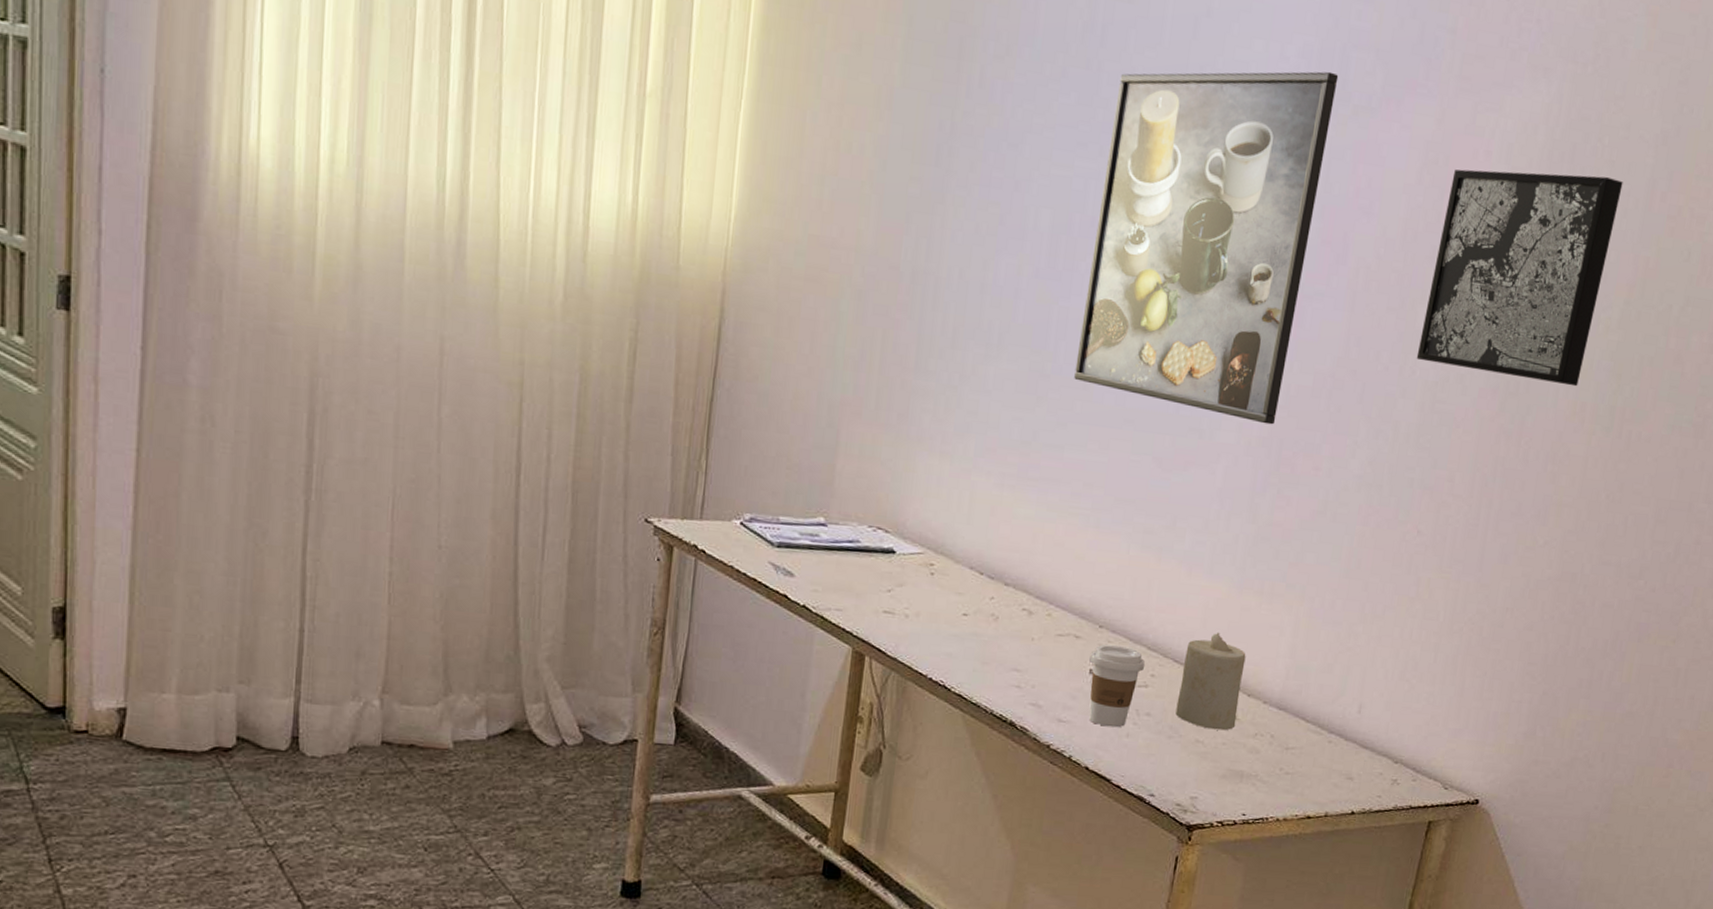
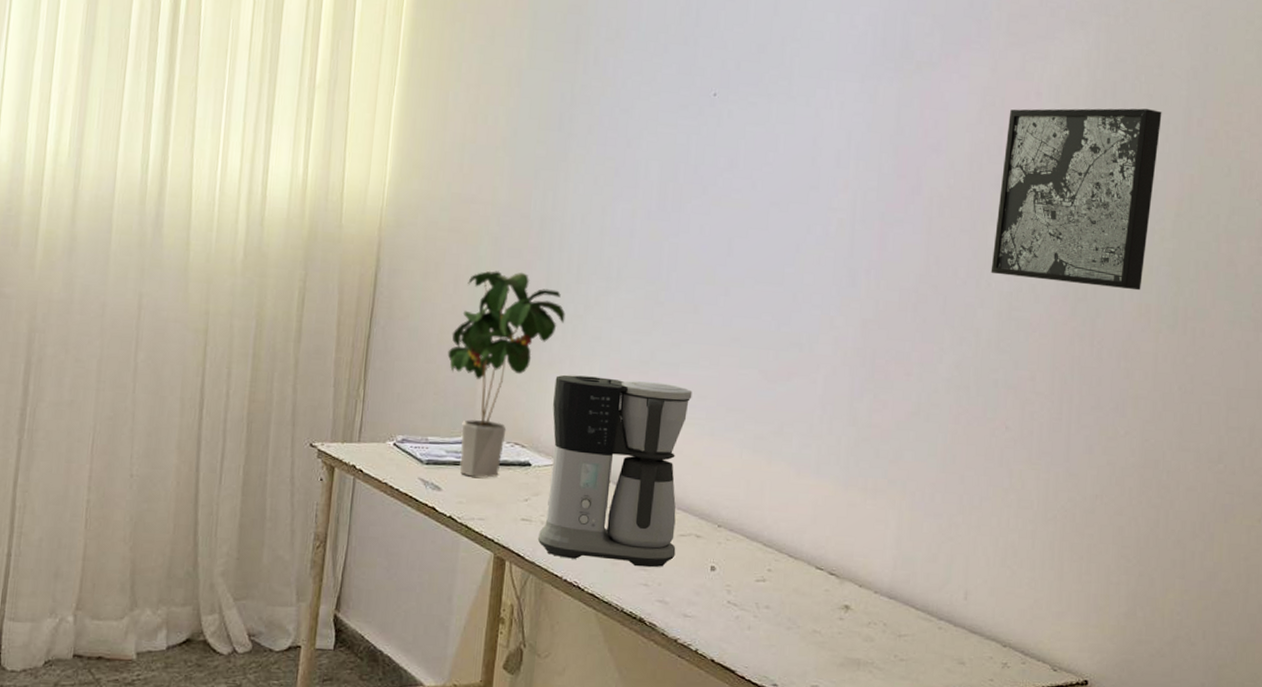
potted plant: none [802,329,938,565] -> present [447,270,566,478]
coffee maker: none [901,453,1078,669] -> present [537,374,693,568]
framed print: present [1074,71,1339,425] -> none [685,35,902,337]
coffee cup: present [1089,645,1145,728] -> none [710,543,761,621]
candle: present [1175,632,1246,731] -> none [793,527,855,621]

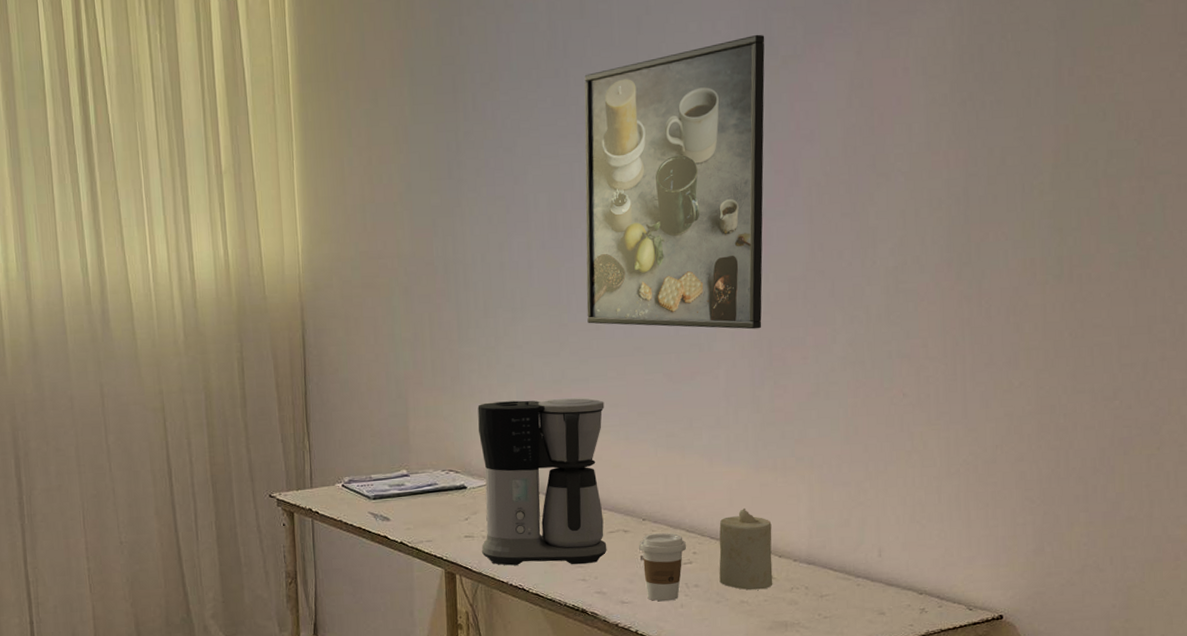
potted plant: present [447,270,566,478] -> none [377,315,479,505]
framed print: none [685,35,902,337] -> present [584,34,765,330]
coffee cup: none [710,543,761,621] -> present [639,533,686,602]
candle: none [793,527,855,621] -> present [719,507,773,590]
wall art: present [990,108,1162,291] -> none [874,66,1032,252]

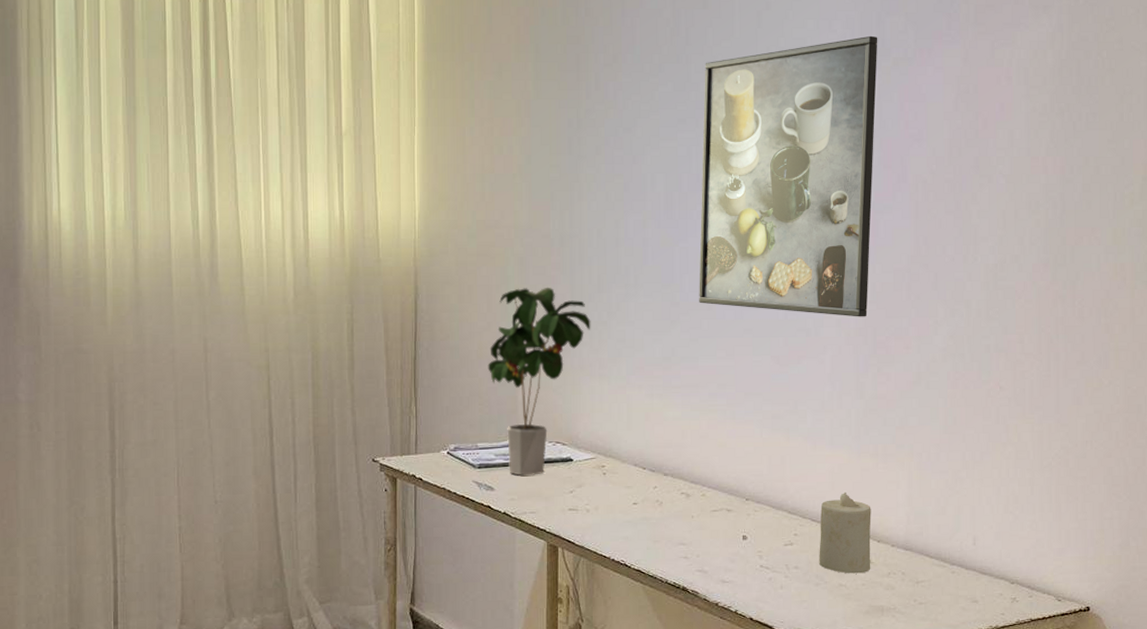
potted plant: none [377,315,479,505] -> present [487,287,591,476]
coffee maker: present [477,398,607,566] -> none [585,376,713,542]
coffee cup: present [639,533,686,602] -> none [741,514,787,582]

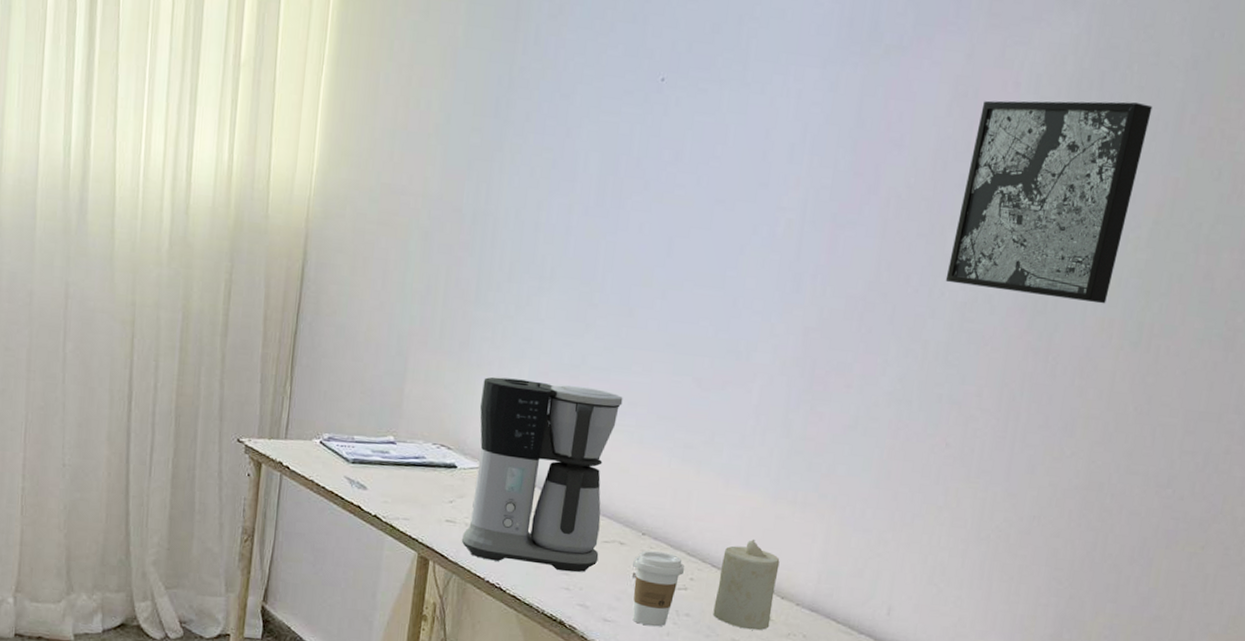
potted plant: present [487,287,591,476] -> none [374,266,496,479]
coffee maker: none [585,376,713,542] -> present [461,376,623,573]
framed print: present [699,35,878,317] -> none [620,14,871,346]
coffee cup: none [741,514,787,582] -> present [632,550,684,627]
wall art: none [976,83,1125,252] -> present [945,100,1153,304]

